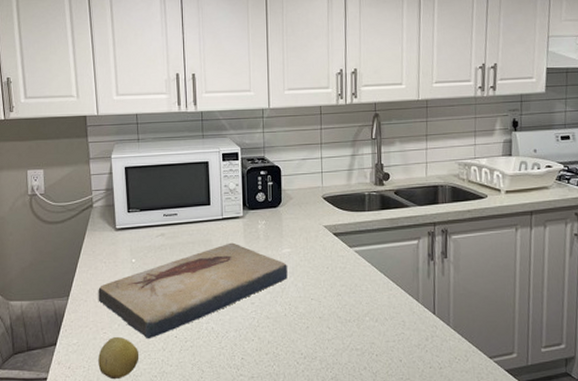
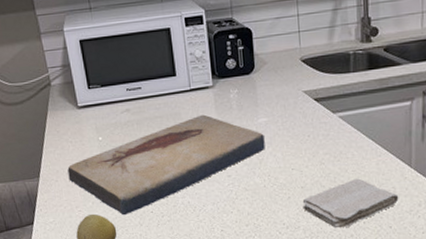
washcloth: none [320,311,408,360] -> present [302,178,399,228]

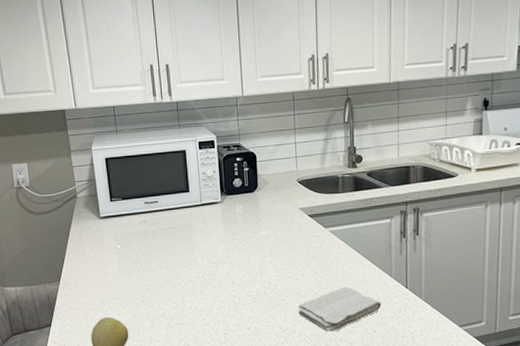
fish fossil: present [67,114,265,216] -> none [87,226,266,319]

